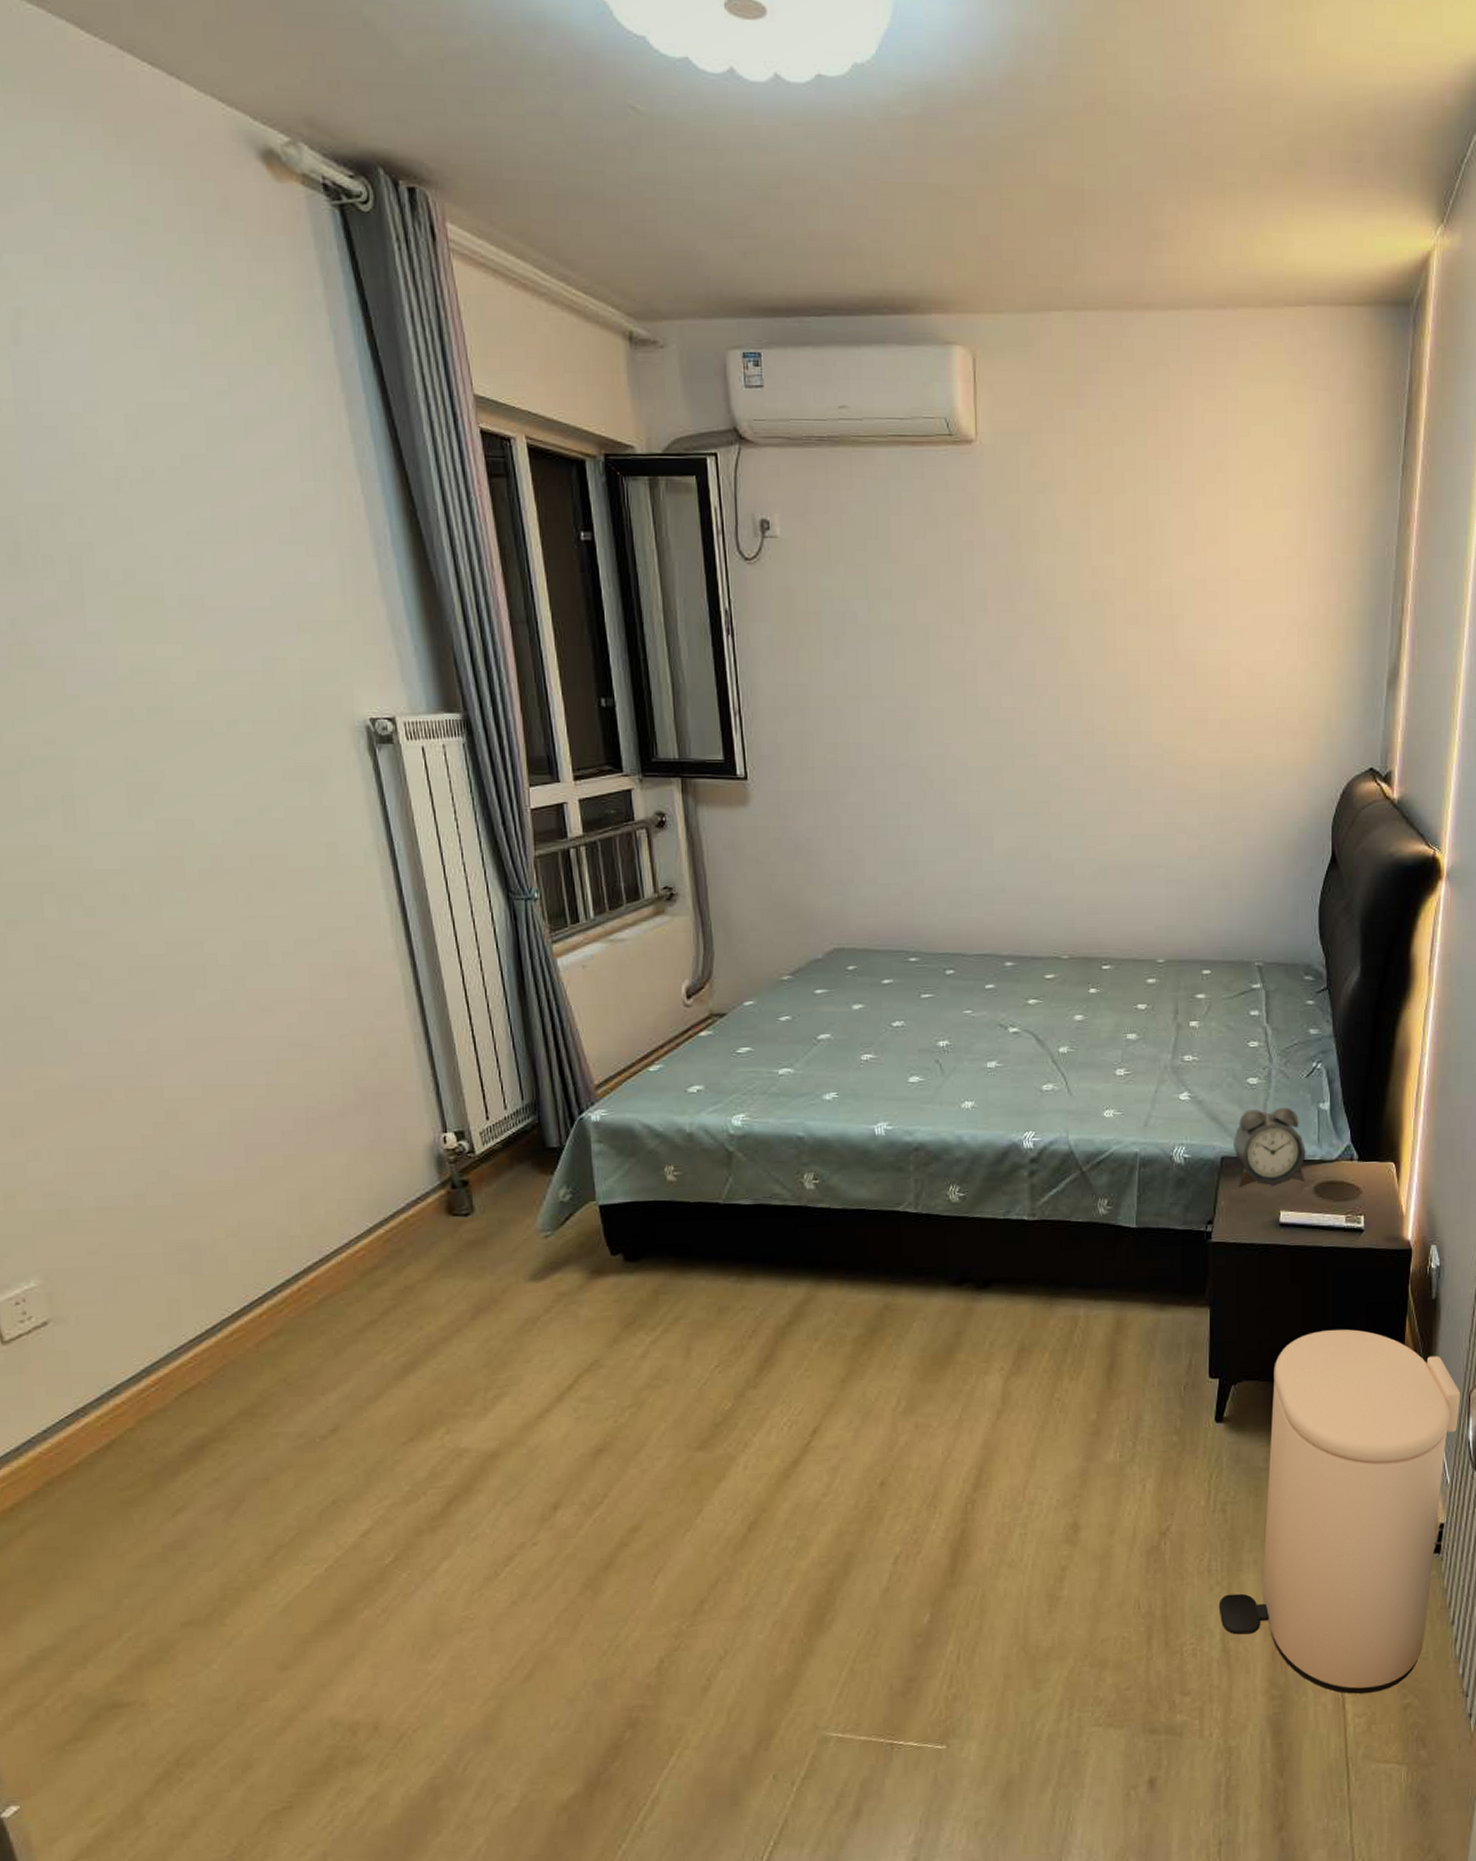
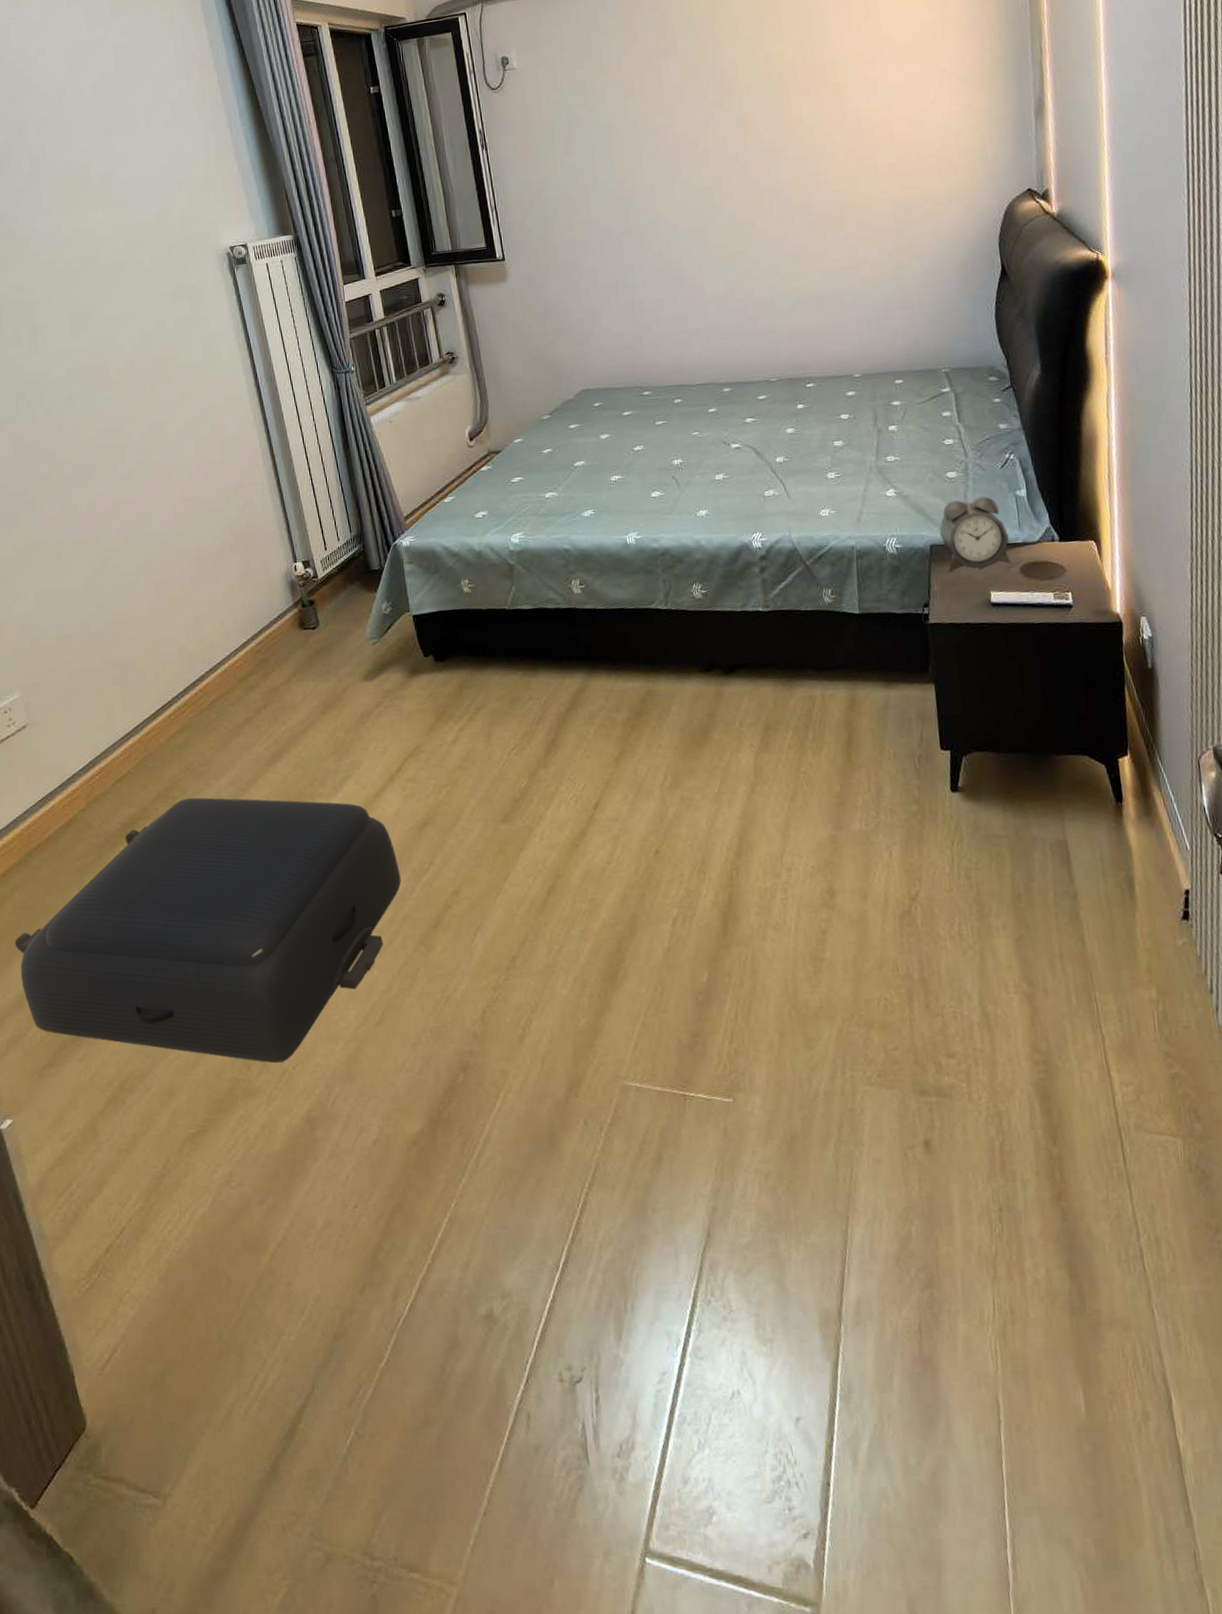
suitcase: none [26,1416,566,1727] -> present [14,797,401,1064]
pedal bin: present [1218,1329,1461,1694] -> none [973,700,1191,1062]

